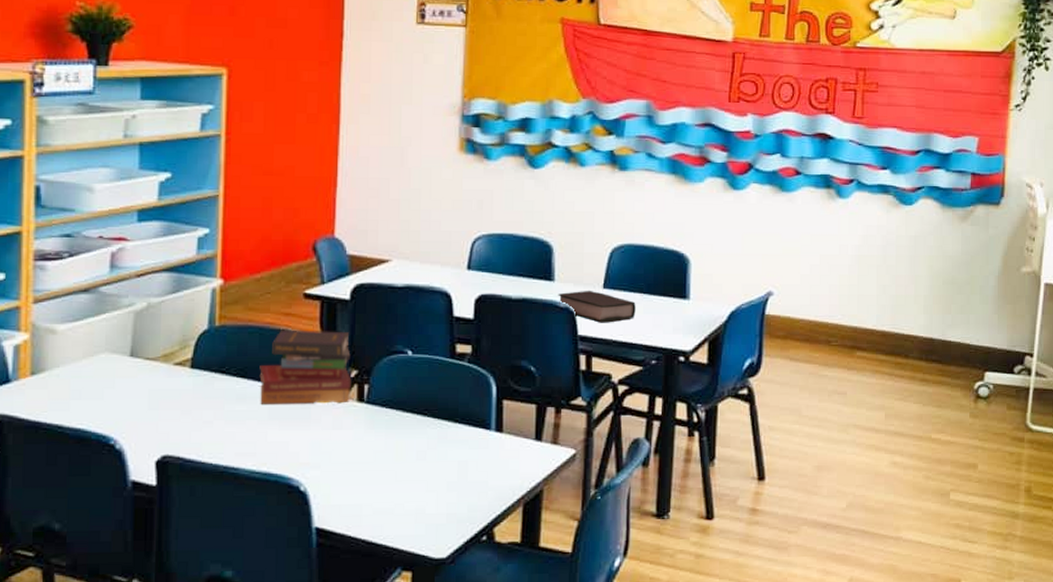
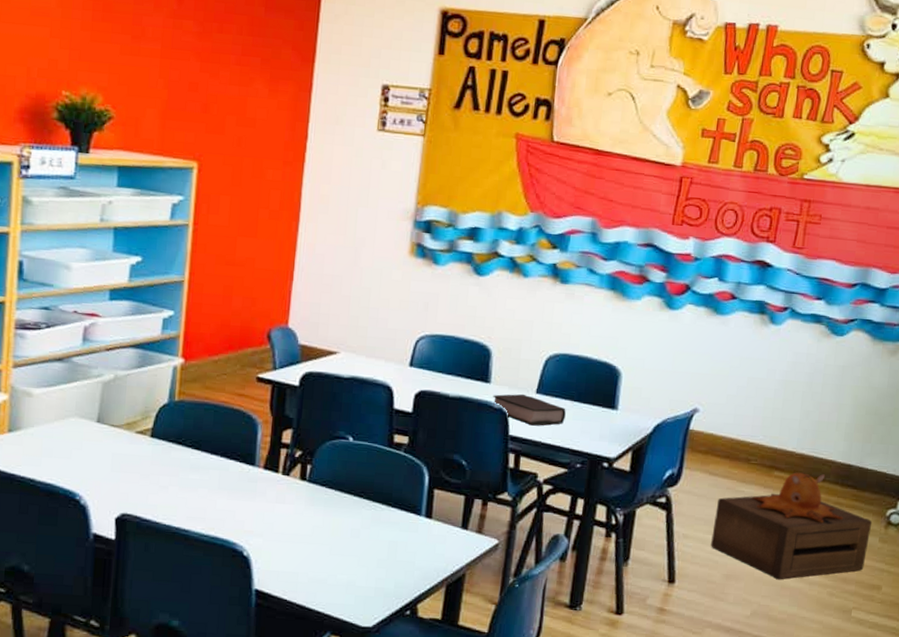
books: present [259,330,352,404] -> none [211,408,297,480]
toy box: none [799,351,961,466] -> present [711,472,873,579]

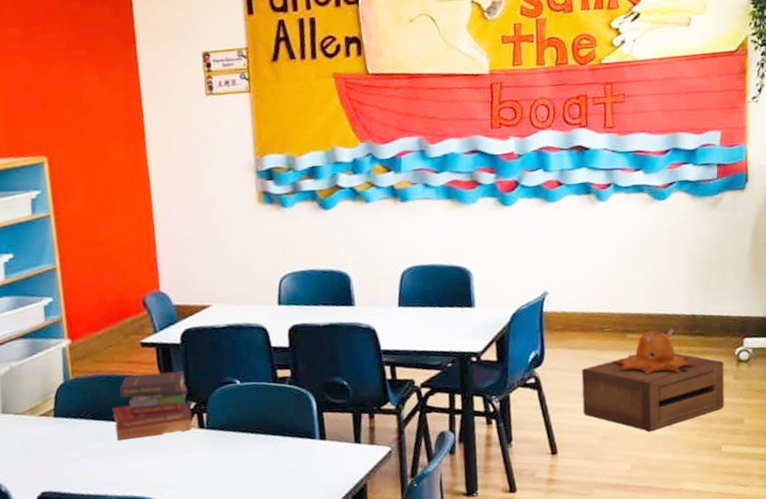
books: none [211,408,297,480] -> present [112,371,193,440]
book: present [493,393,566,426] -> none [359,309,429,337]

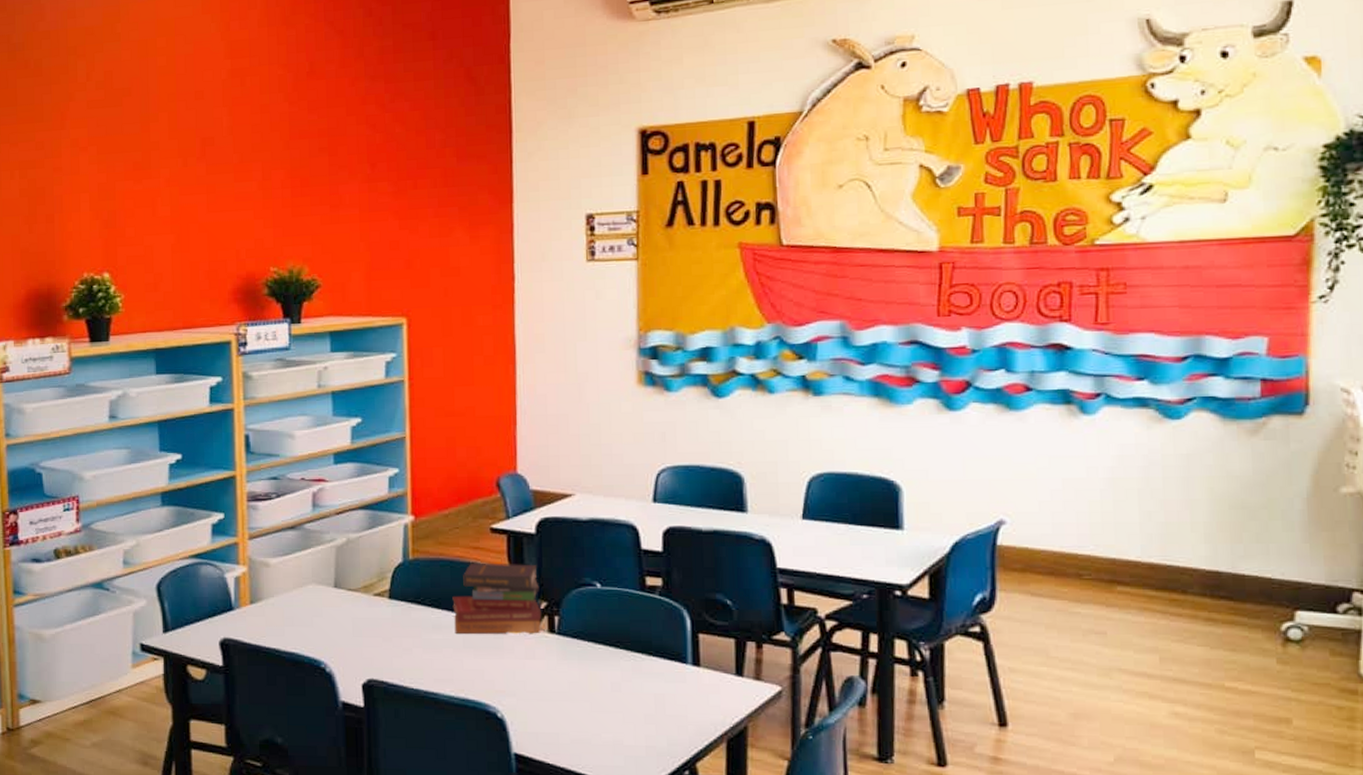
toy box: present [581,328,725,431] -> none [1046,585,1264,716]

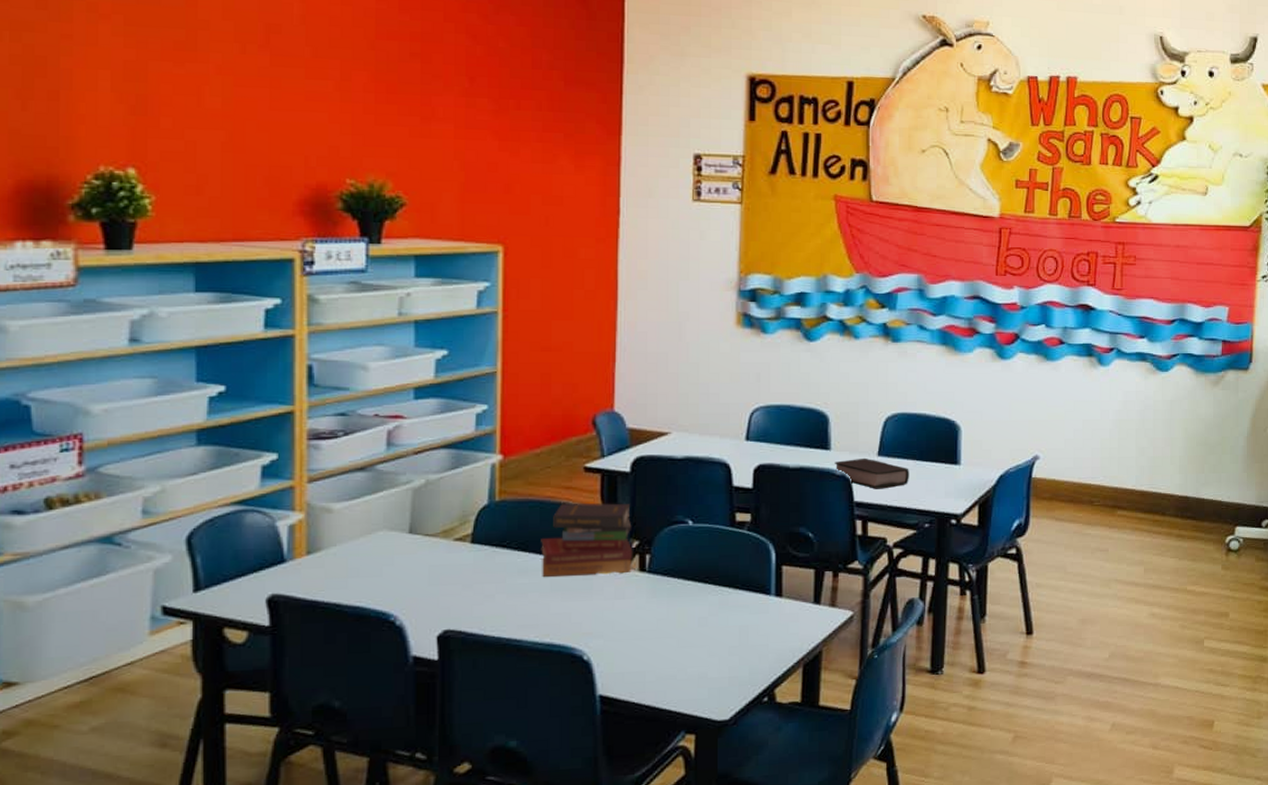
book: none [752,521,841,555] -> present [834,457,909,489]

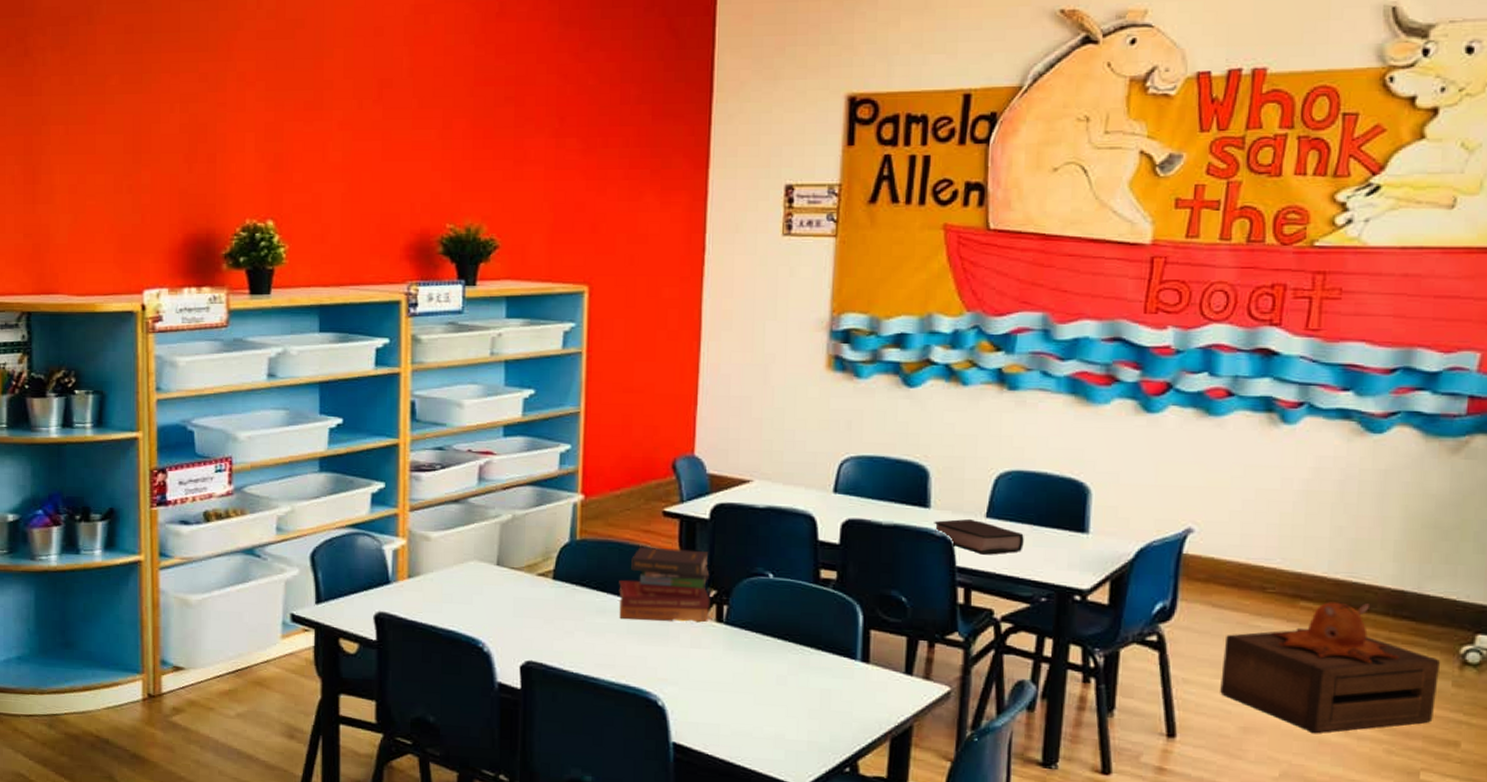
toy box: none [1064,508,1214,618] -> present [1220,602,1441,733]

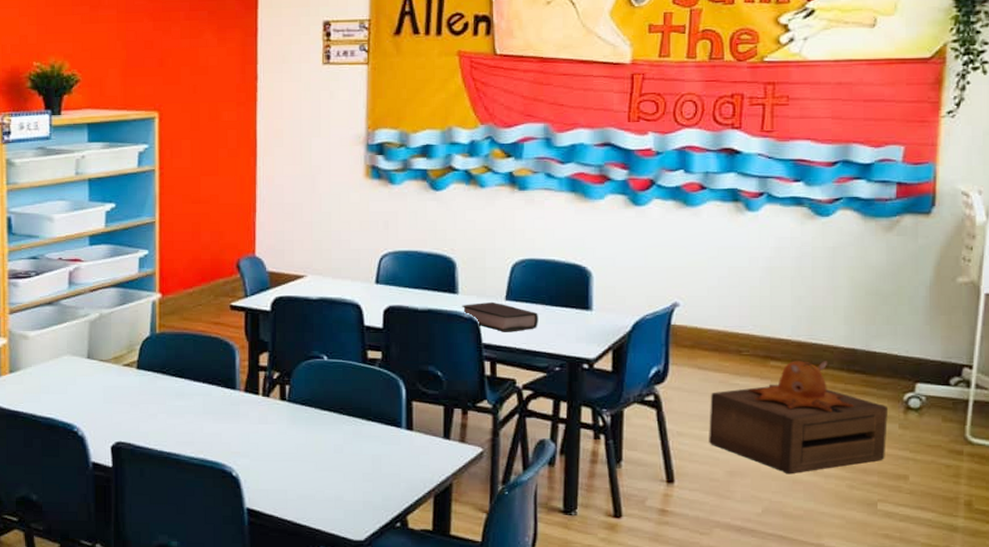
books: present [619,546,711,622] -> none [194,337,274,401]

